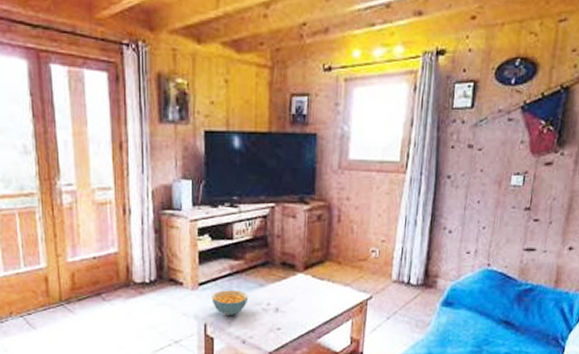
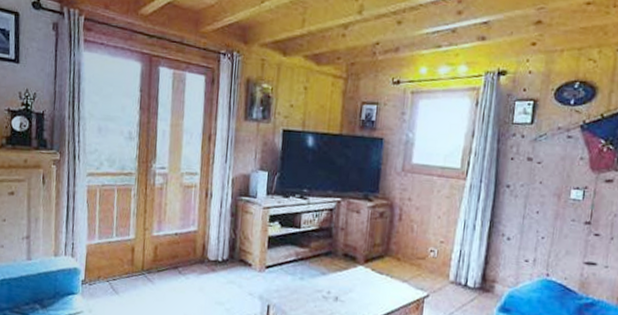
cereal bowl: present [211,290,249,315] -> none [276,274,311,300]

